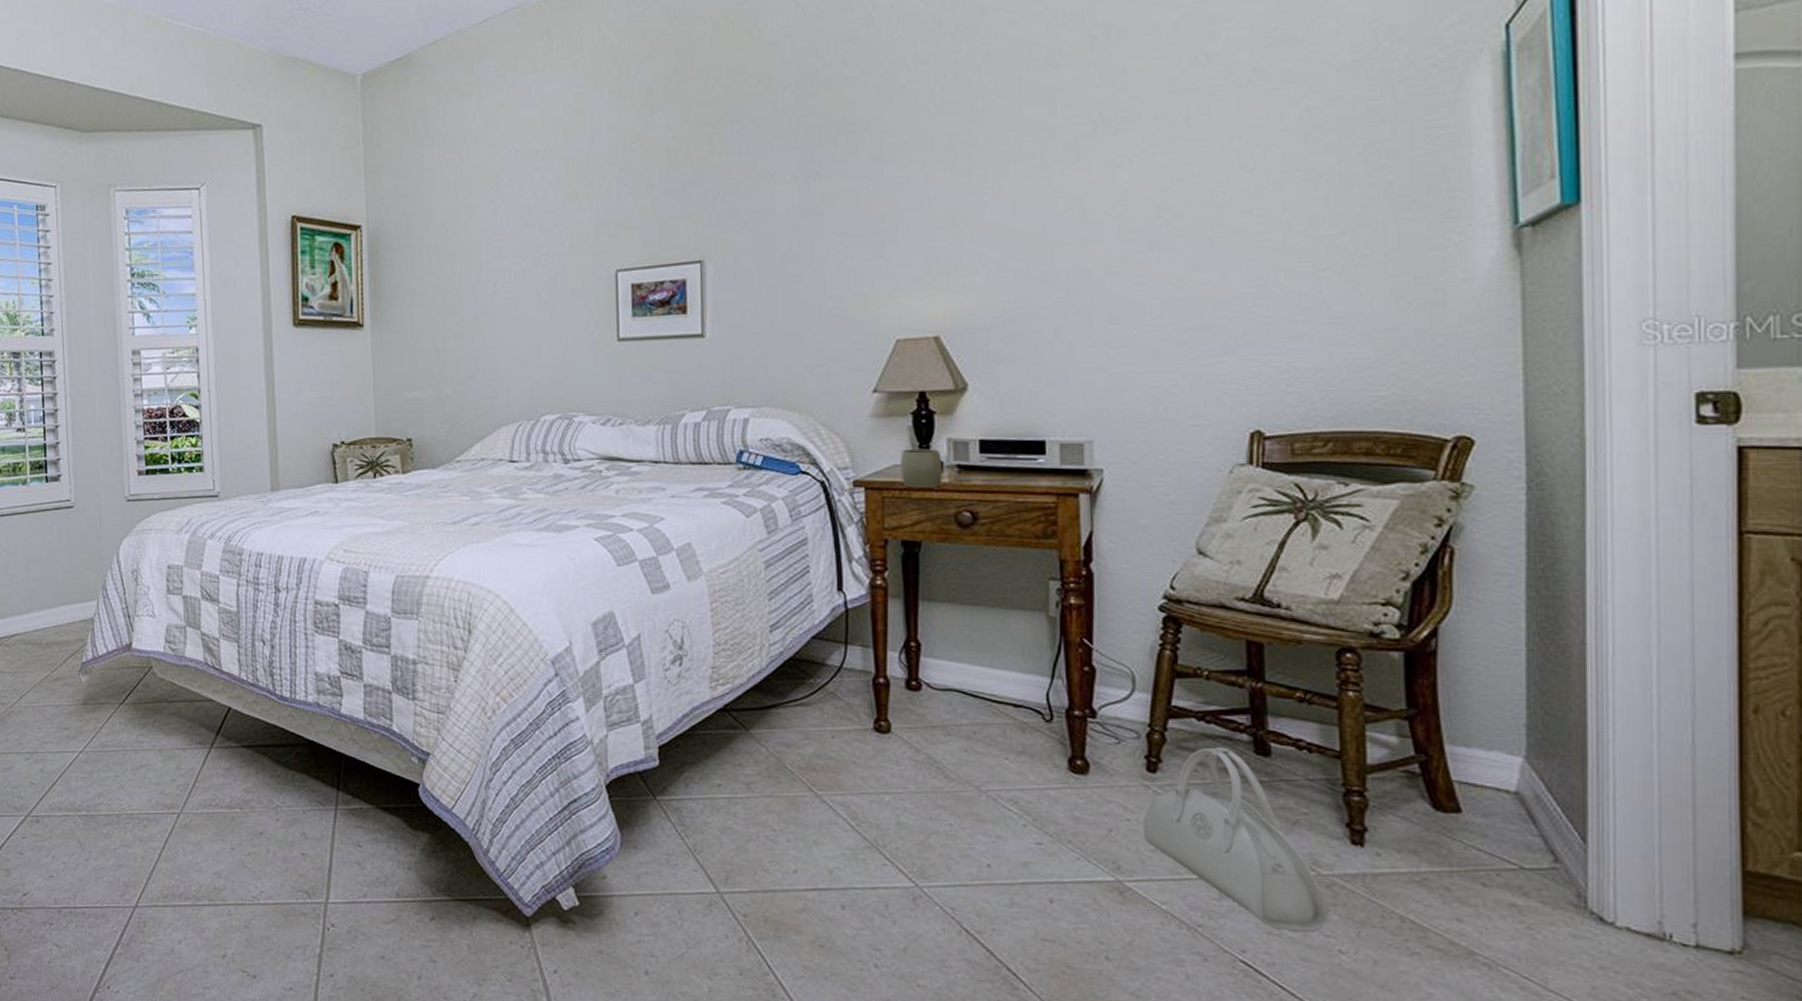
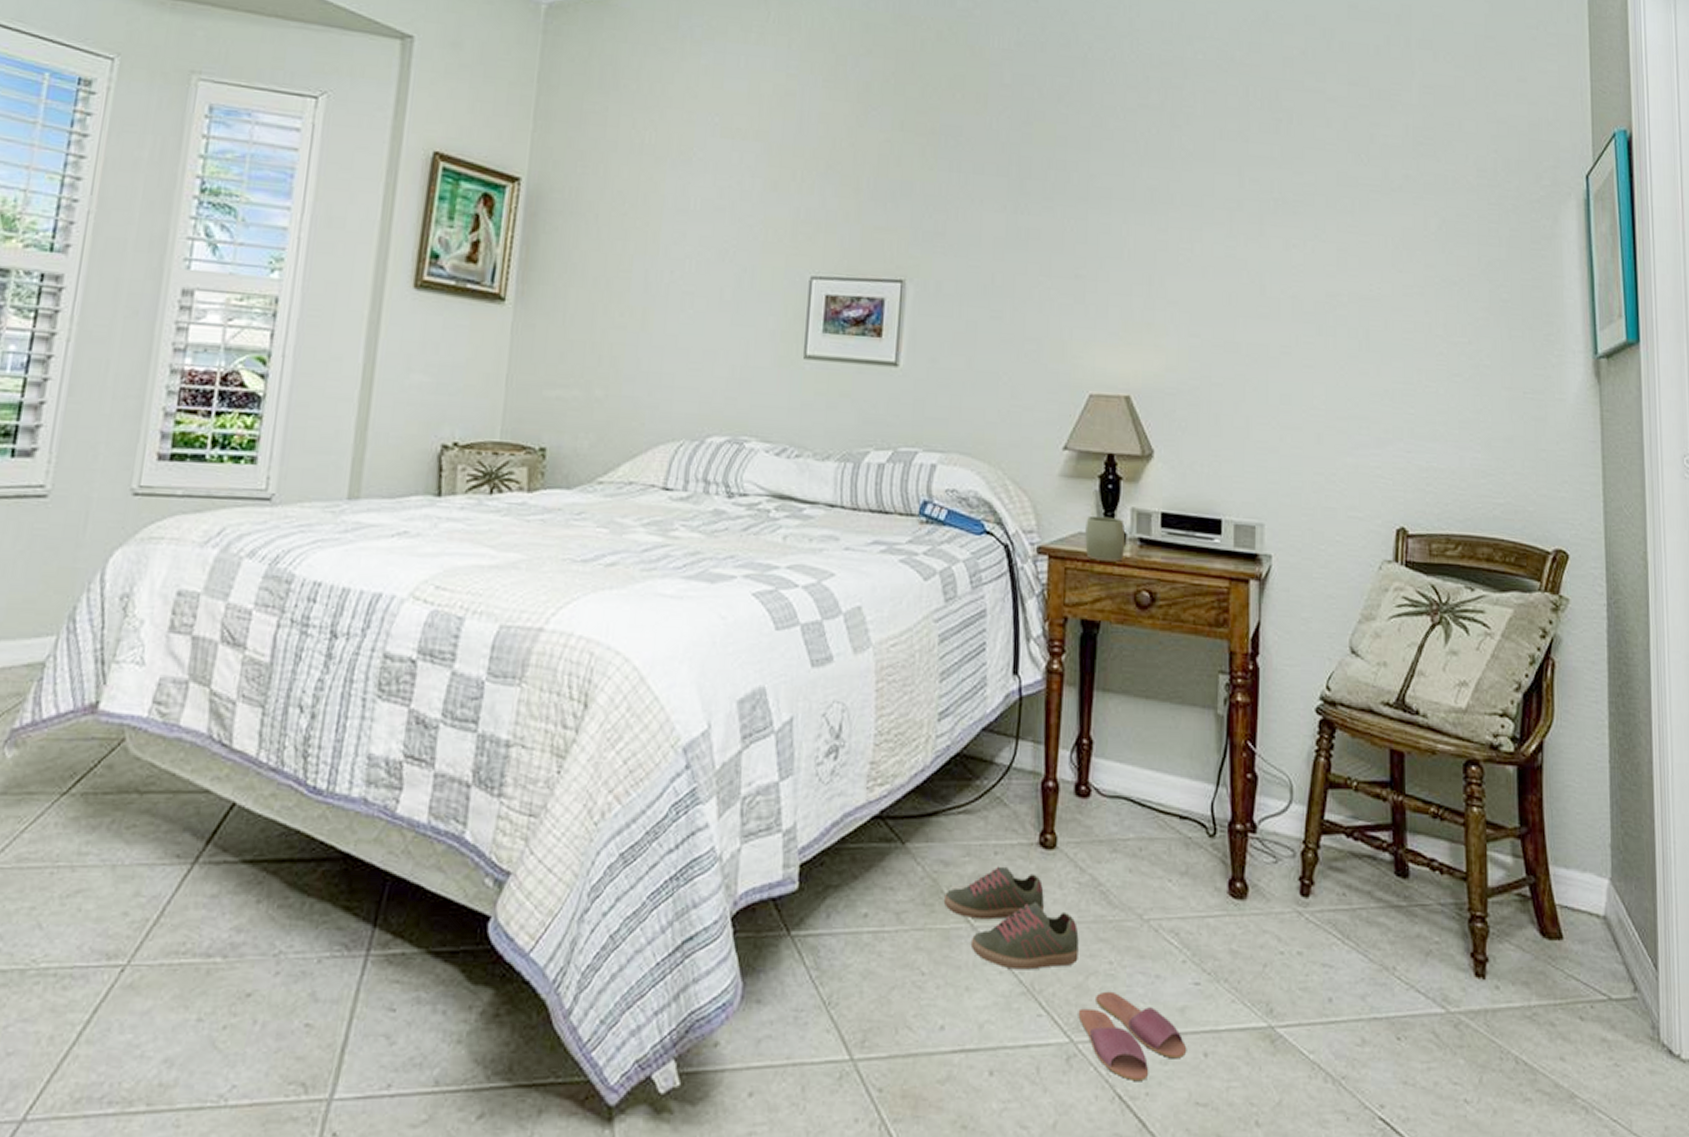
shoe: none [787,747,919,829] -> present [943,866,1079,970]
slippers: none [921,847,1030,919] -> present [1078,991,1186,1080]
handbag: present [1142,747,1329,932] -> none [1294,867,1456,1079]

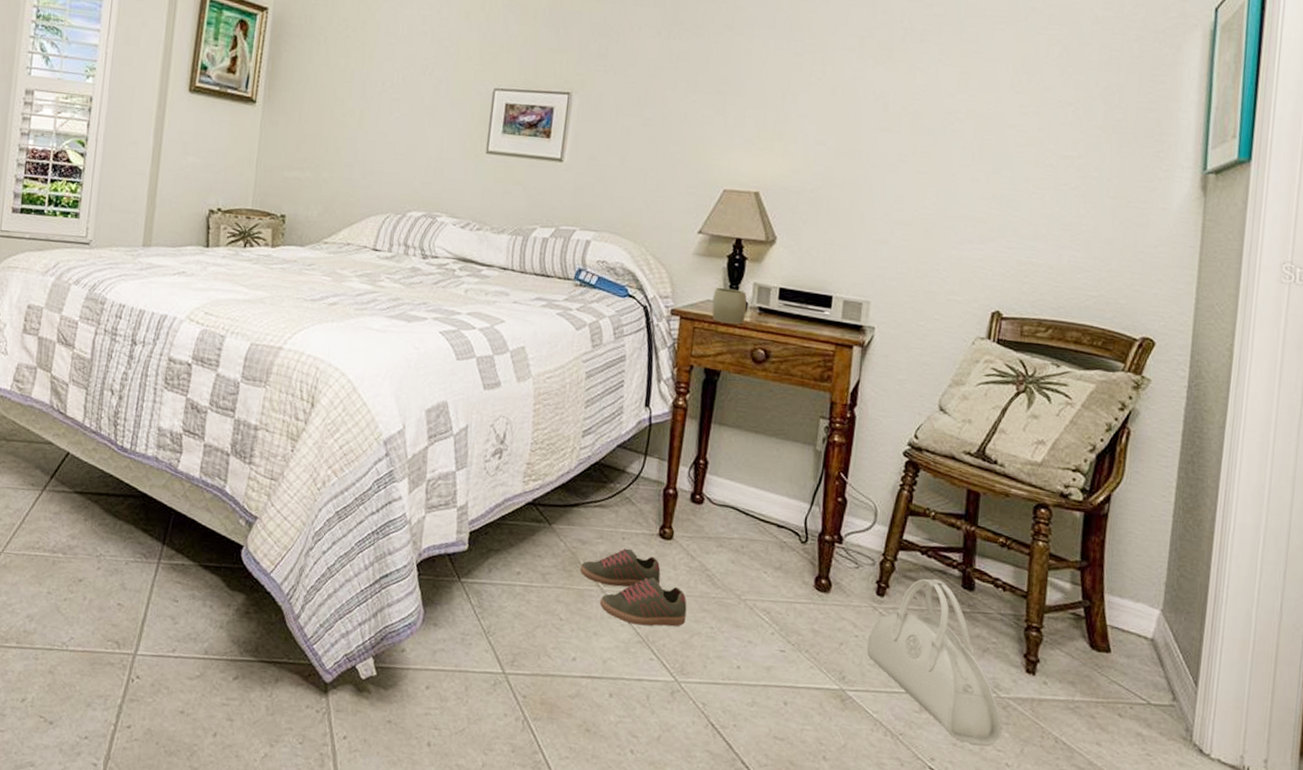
slippers: present [1078,991,1186,1080] -> none [682,648,769,716]
handbag: none [1294,867,1456,1079] -> present [866,578,1002,746]

